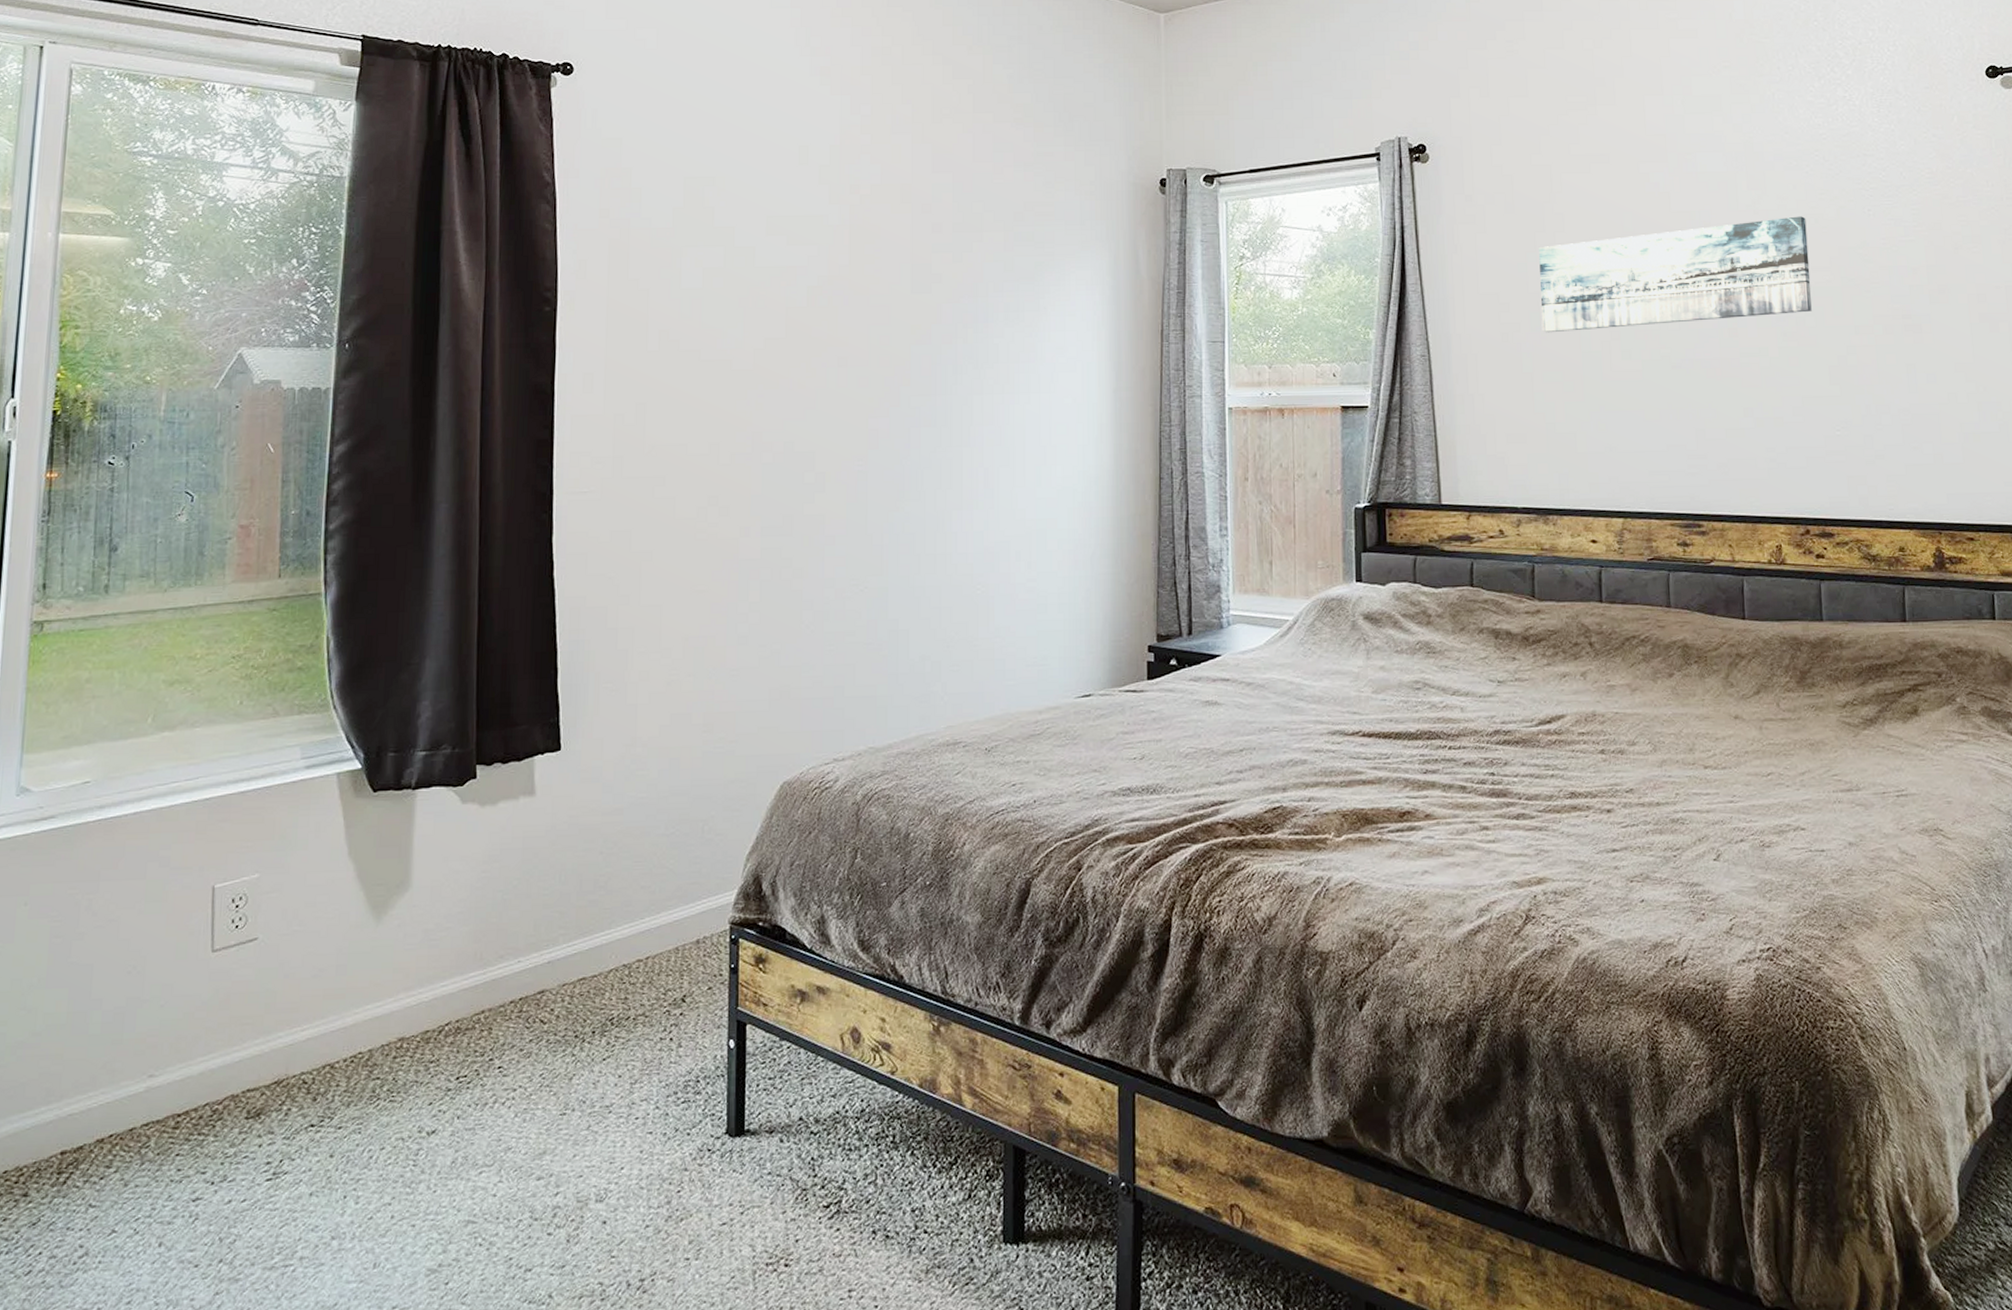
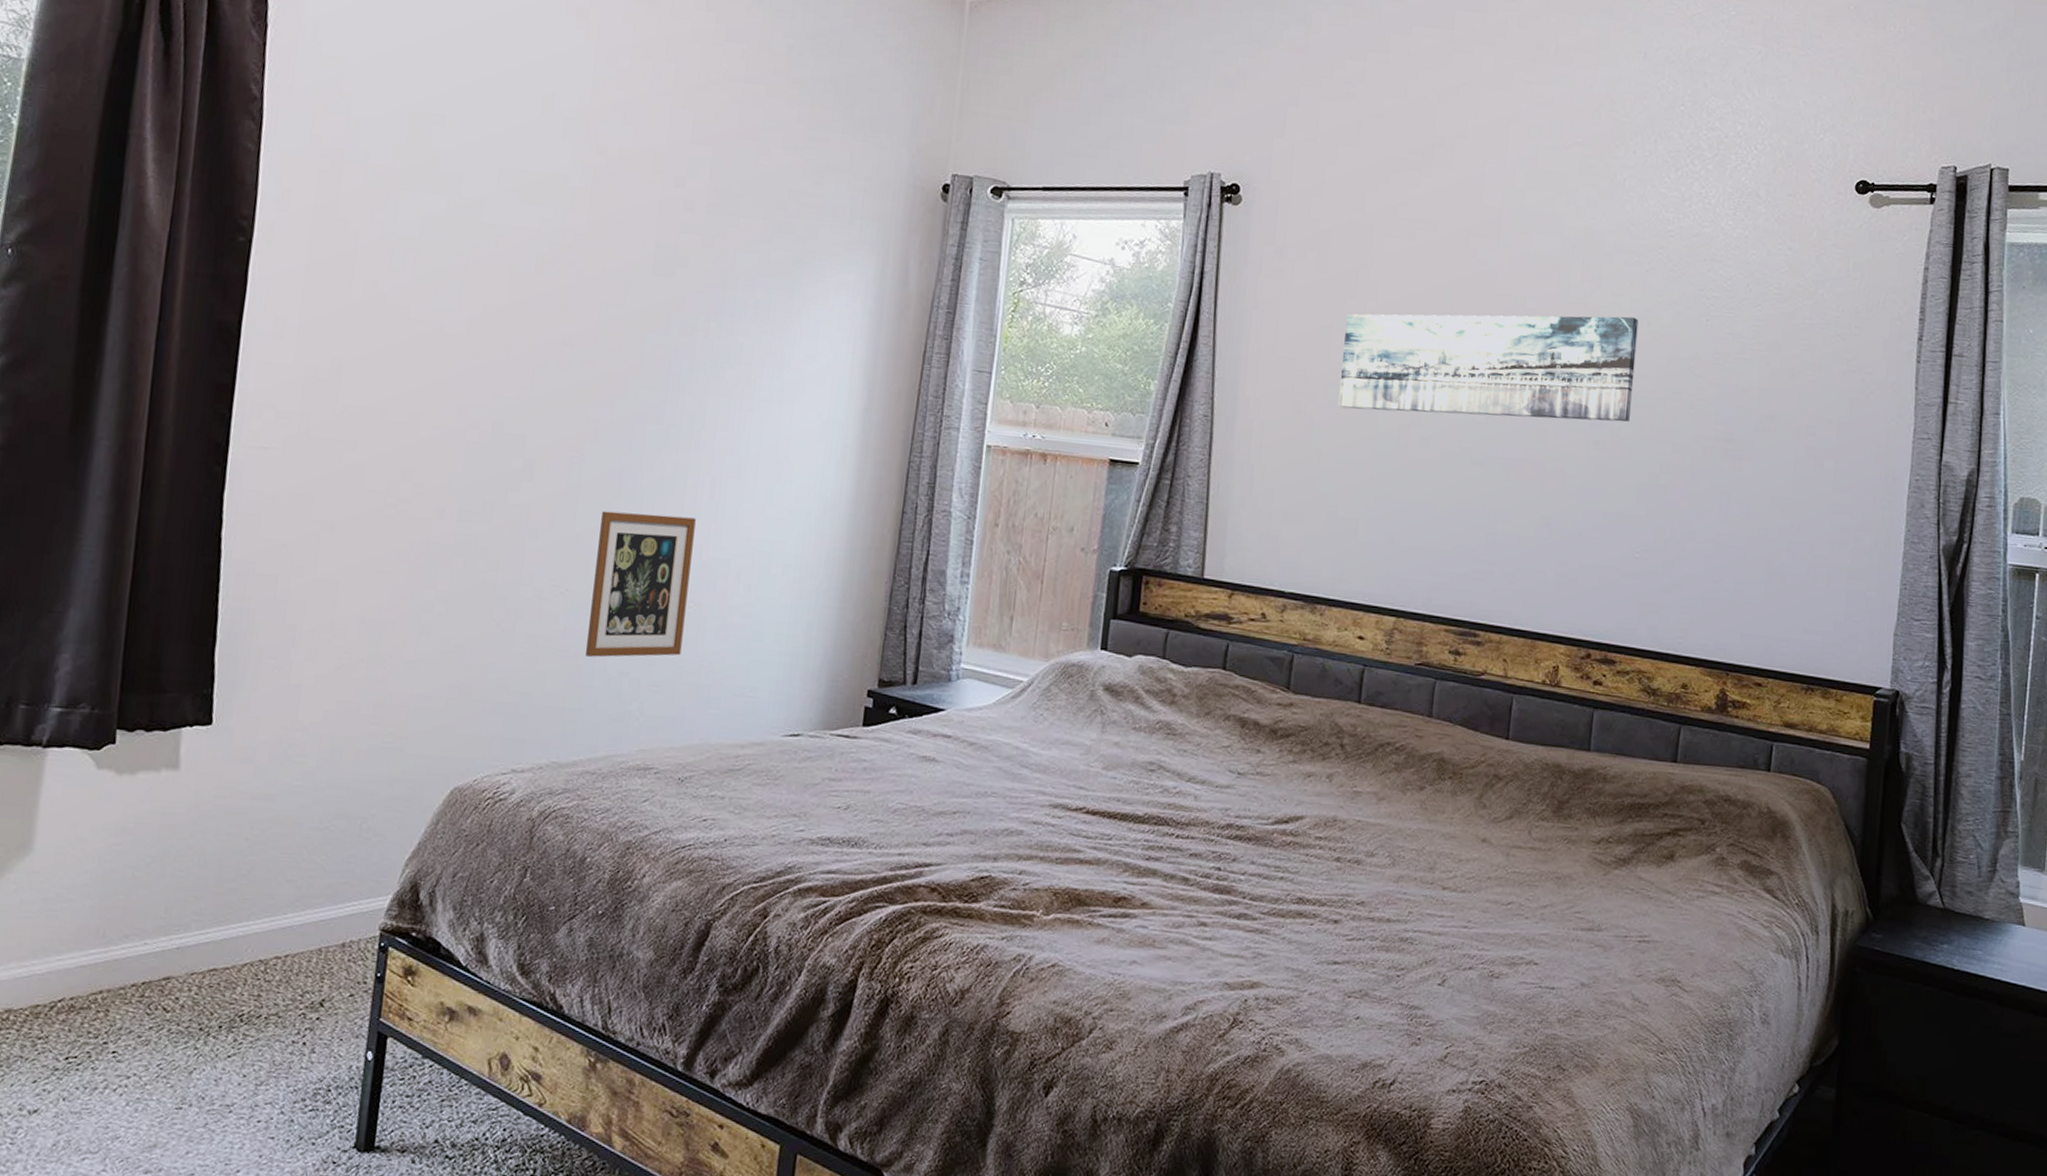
picture frame: none [889,507,975,646] -> present [586,511,696,658]

